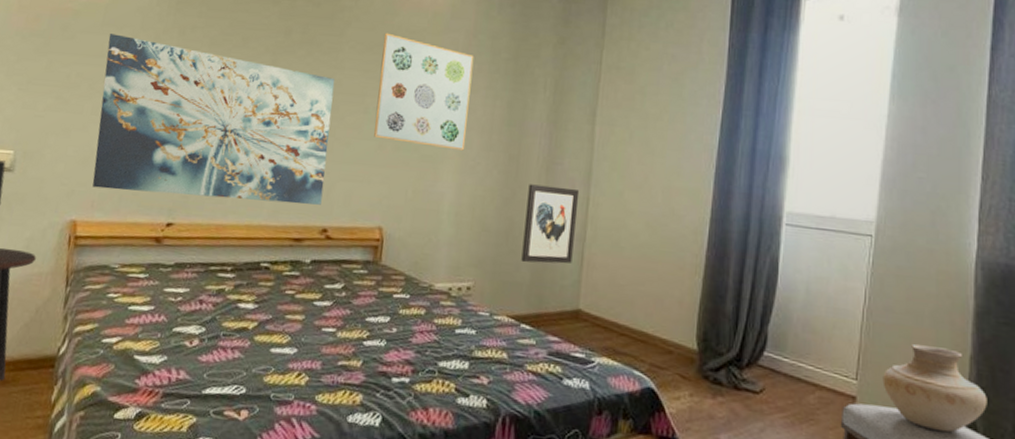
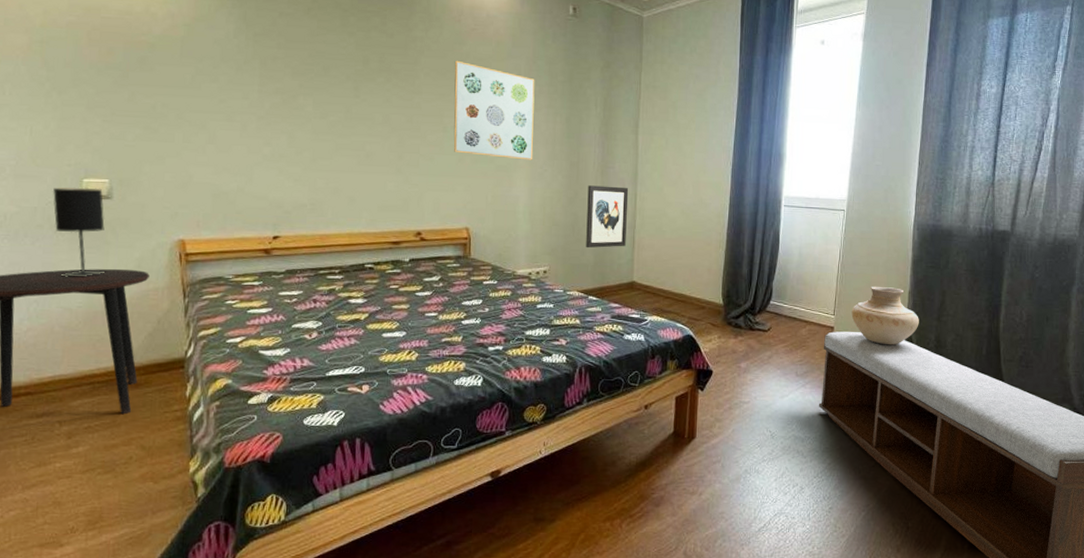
wall art: present [92,34,336,205] -> none [189,65,415,213]

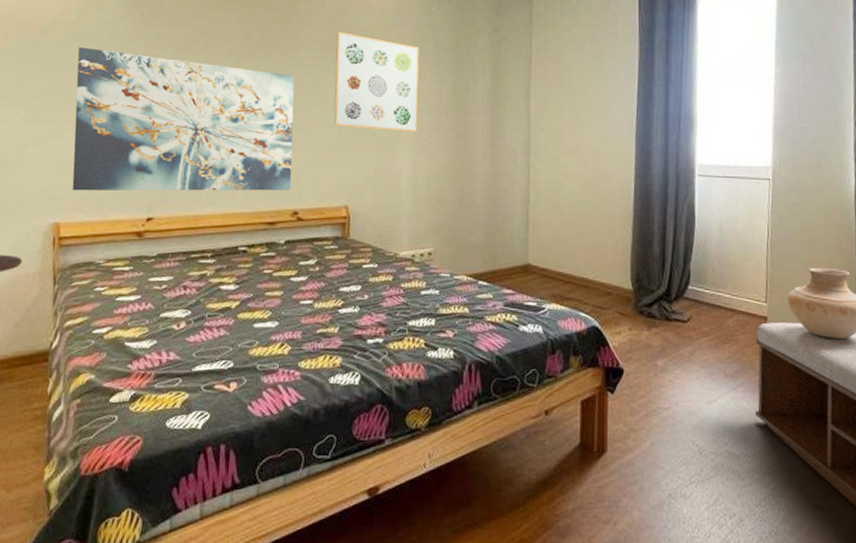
wall art: none [189,65,415,213] -> present [72,47,295,191]
wall art: present [586,185,629,248] -> none [475,157,521,227]

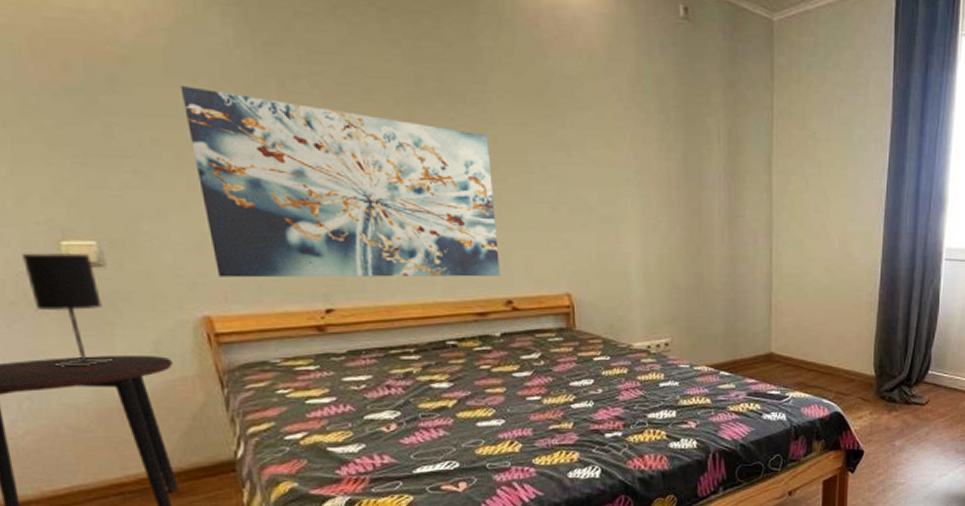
wall art: present [334,31,419,132] -> none [535,78,644,209]

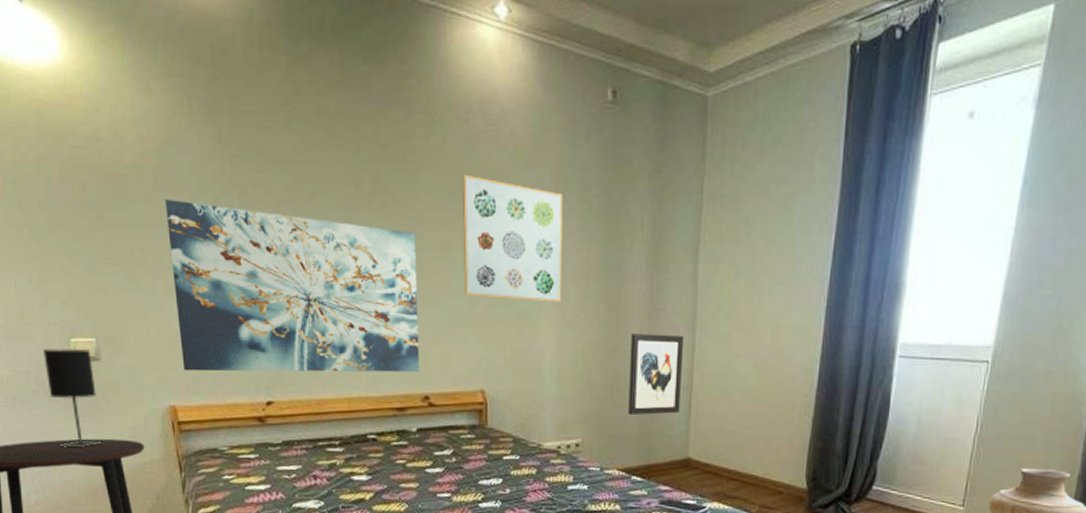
wall art: none [535,78,644,209] -> present [462,174,563,303]
wall art: none [713,238,763,315] -> present [628,333,685,416]

